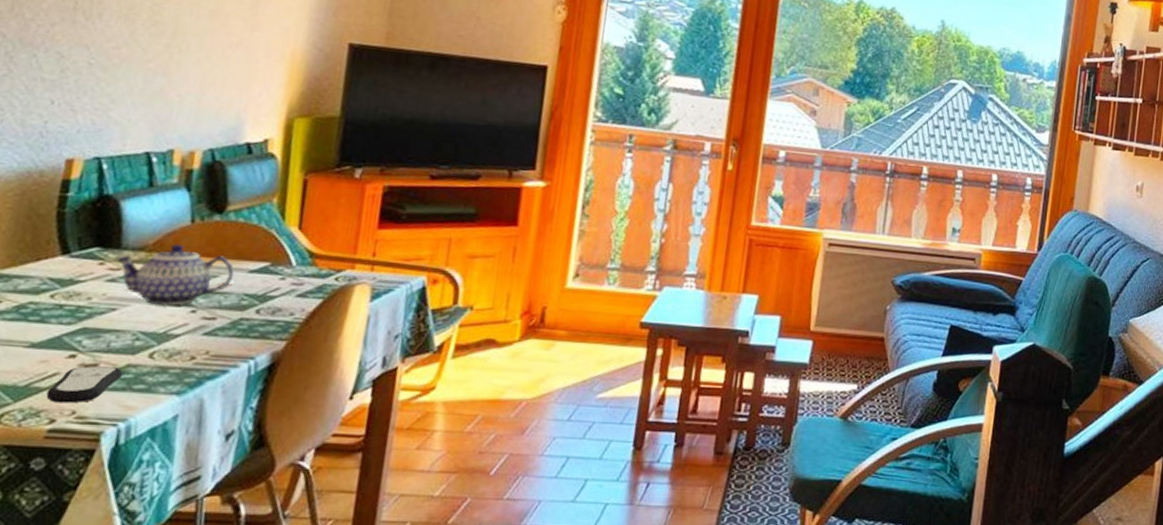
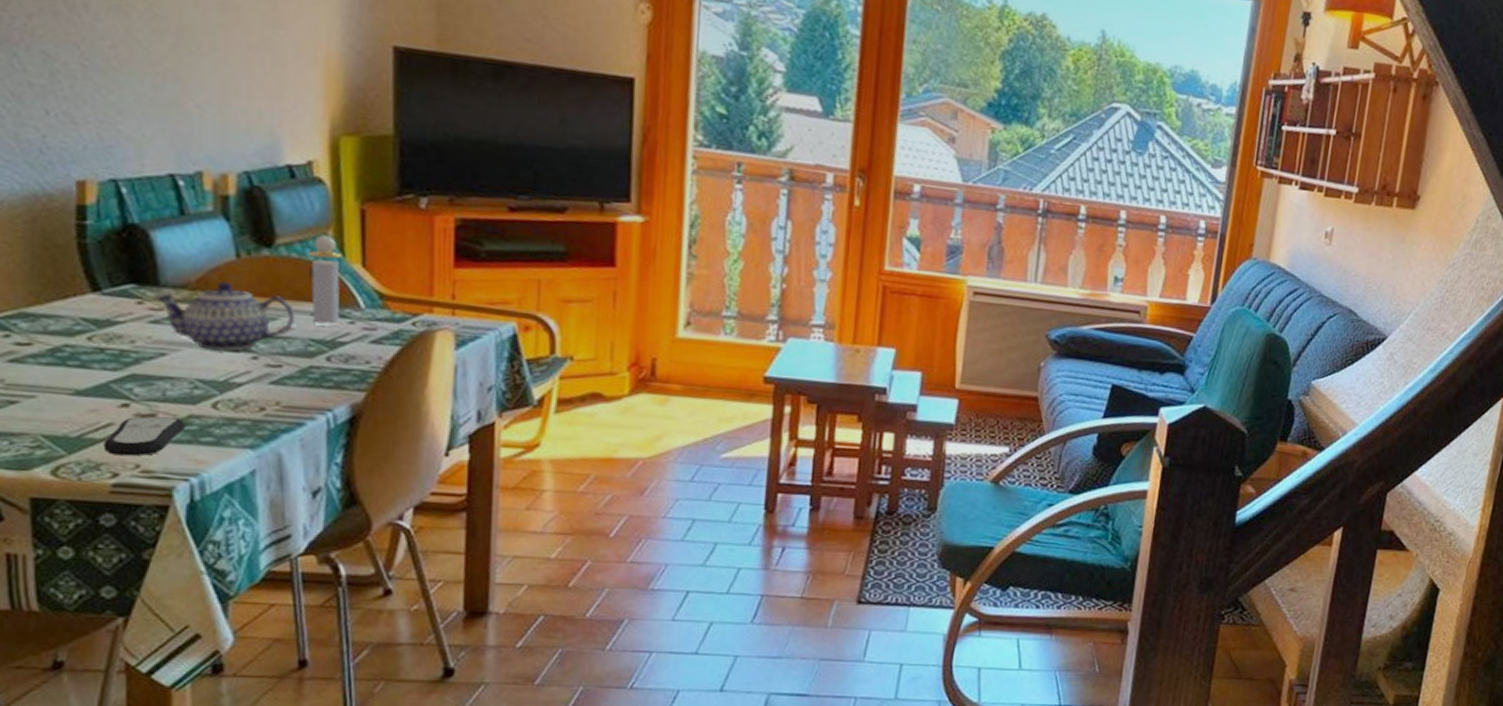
perfume bottle: none [248,202,283,281] -> present [308,235,343,325]

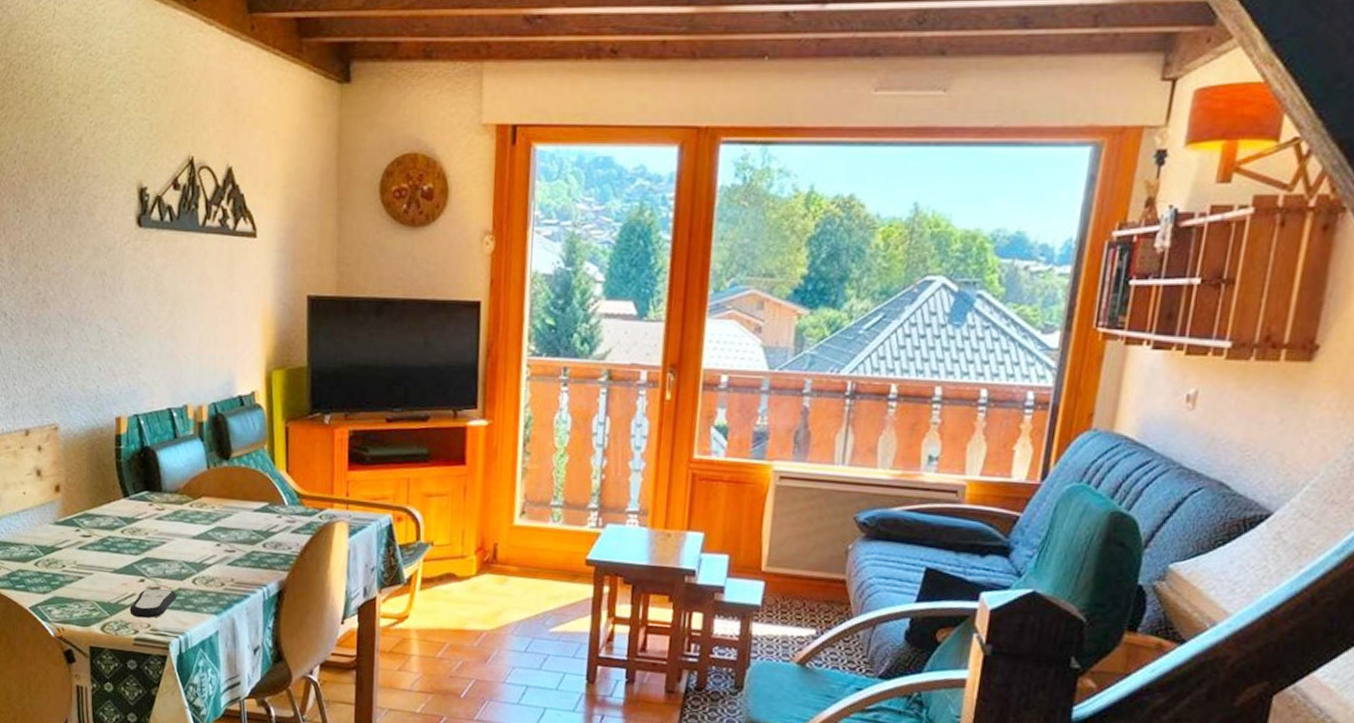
teapot: present [154,281,295,352] -> none [159,487,243,541]
perfume bottle: present [308,235,343,325] -> none [251,449,274,519]

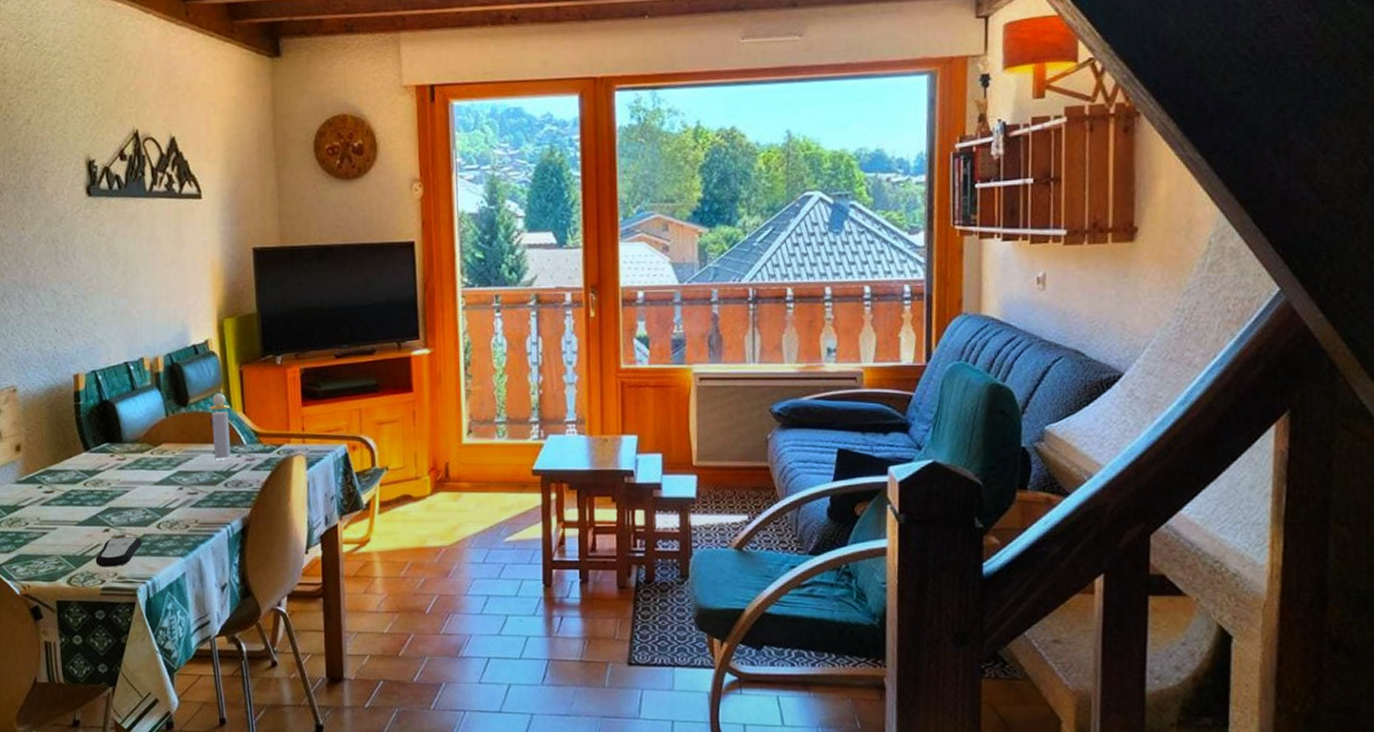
perfume bottle: none [251,449,274,519] -> present [209,393,231,459]

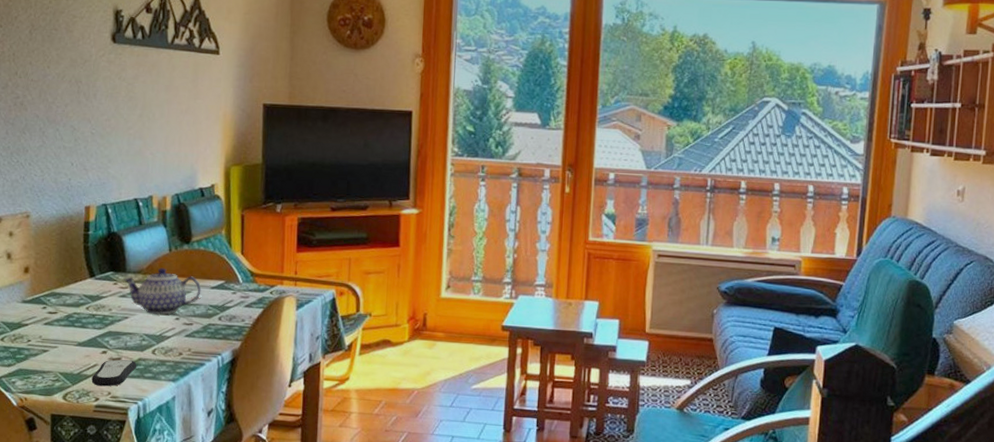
teapot: none [120,434,204,486] -> present [123,267,201,315]
perfume bottle: present [209,393,231,459] -> none [209,234,230,295]

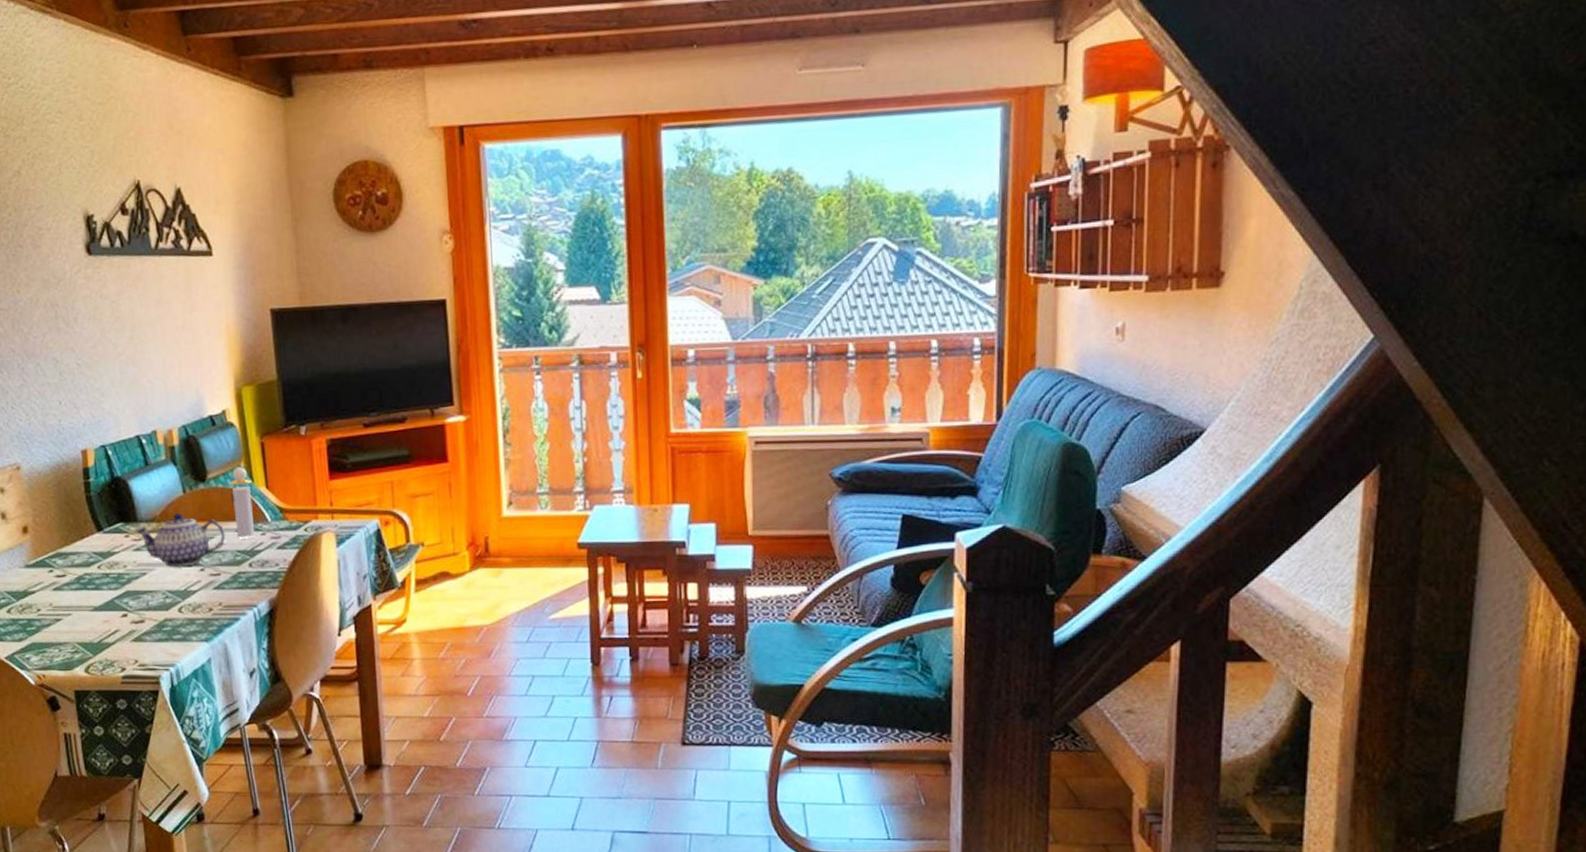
remote control: present [91,359,136,387] -> none [114,621,163,654]
perfume bottle: none [209,234,230,295] -> present [229,467,255,538]

